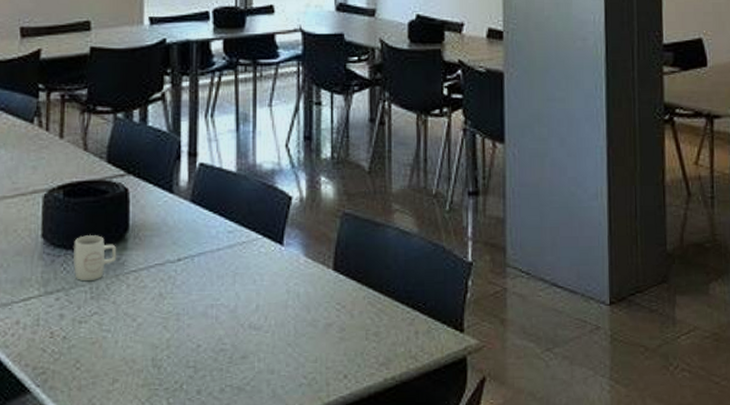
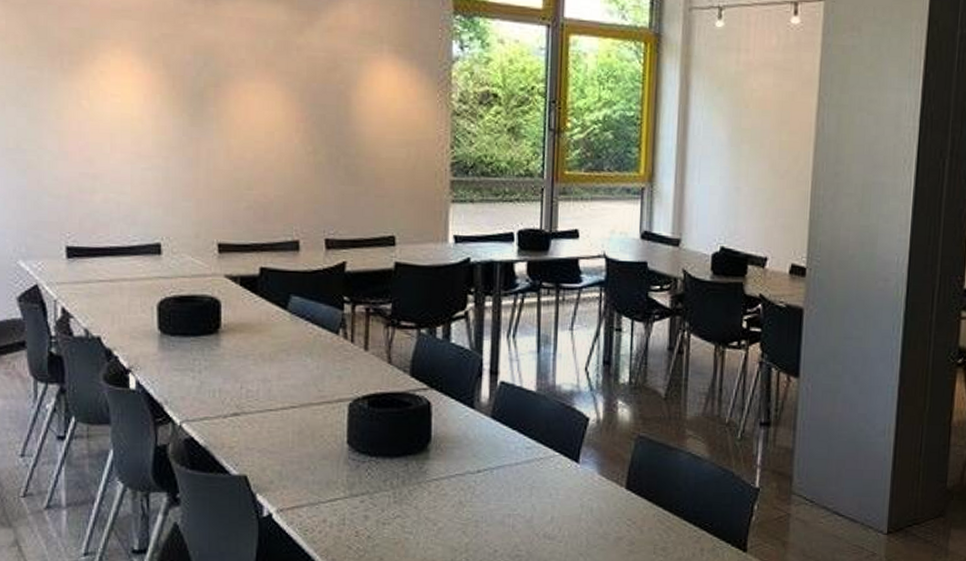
mug: present [72,234,117,282] -> none [376,443,420,487]

